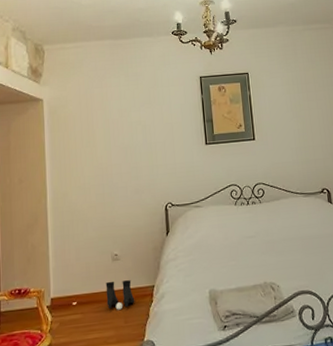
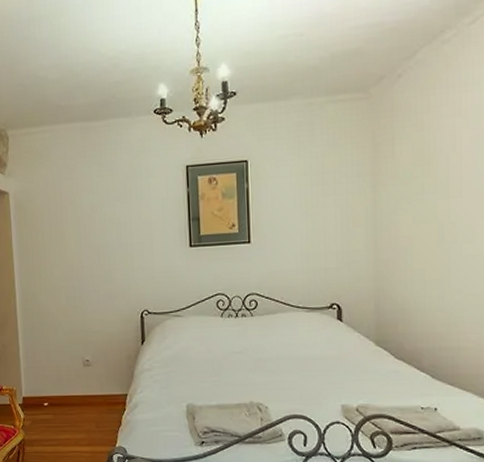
boots: present [105,280,135,310] -> none [76,386,107,415]

